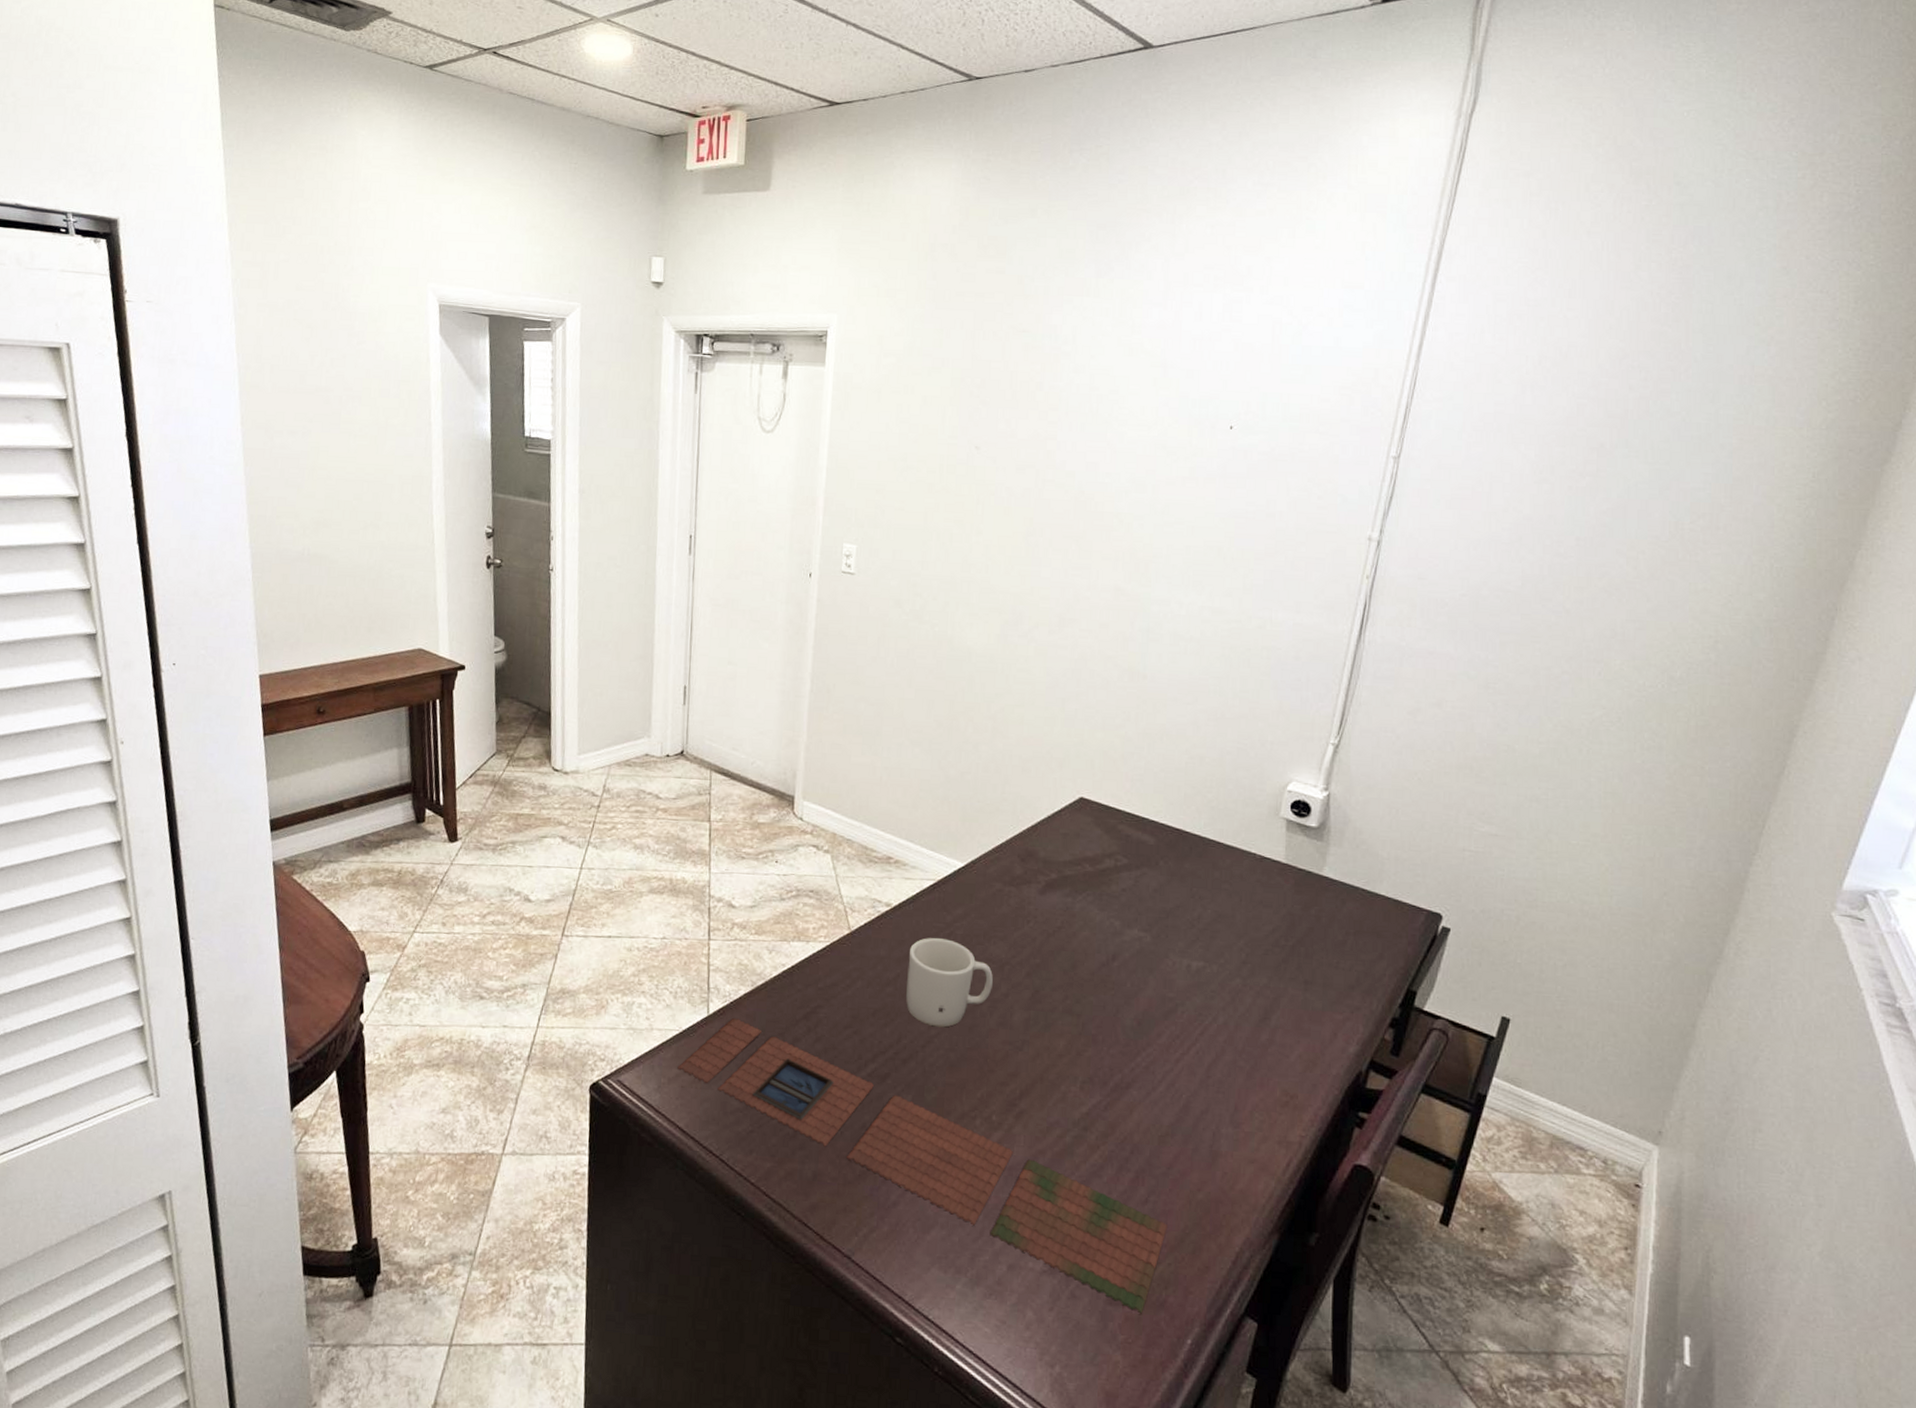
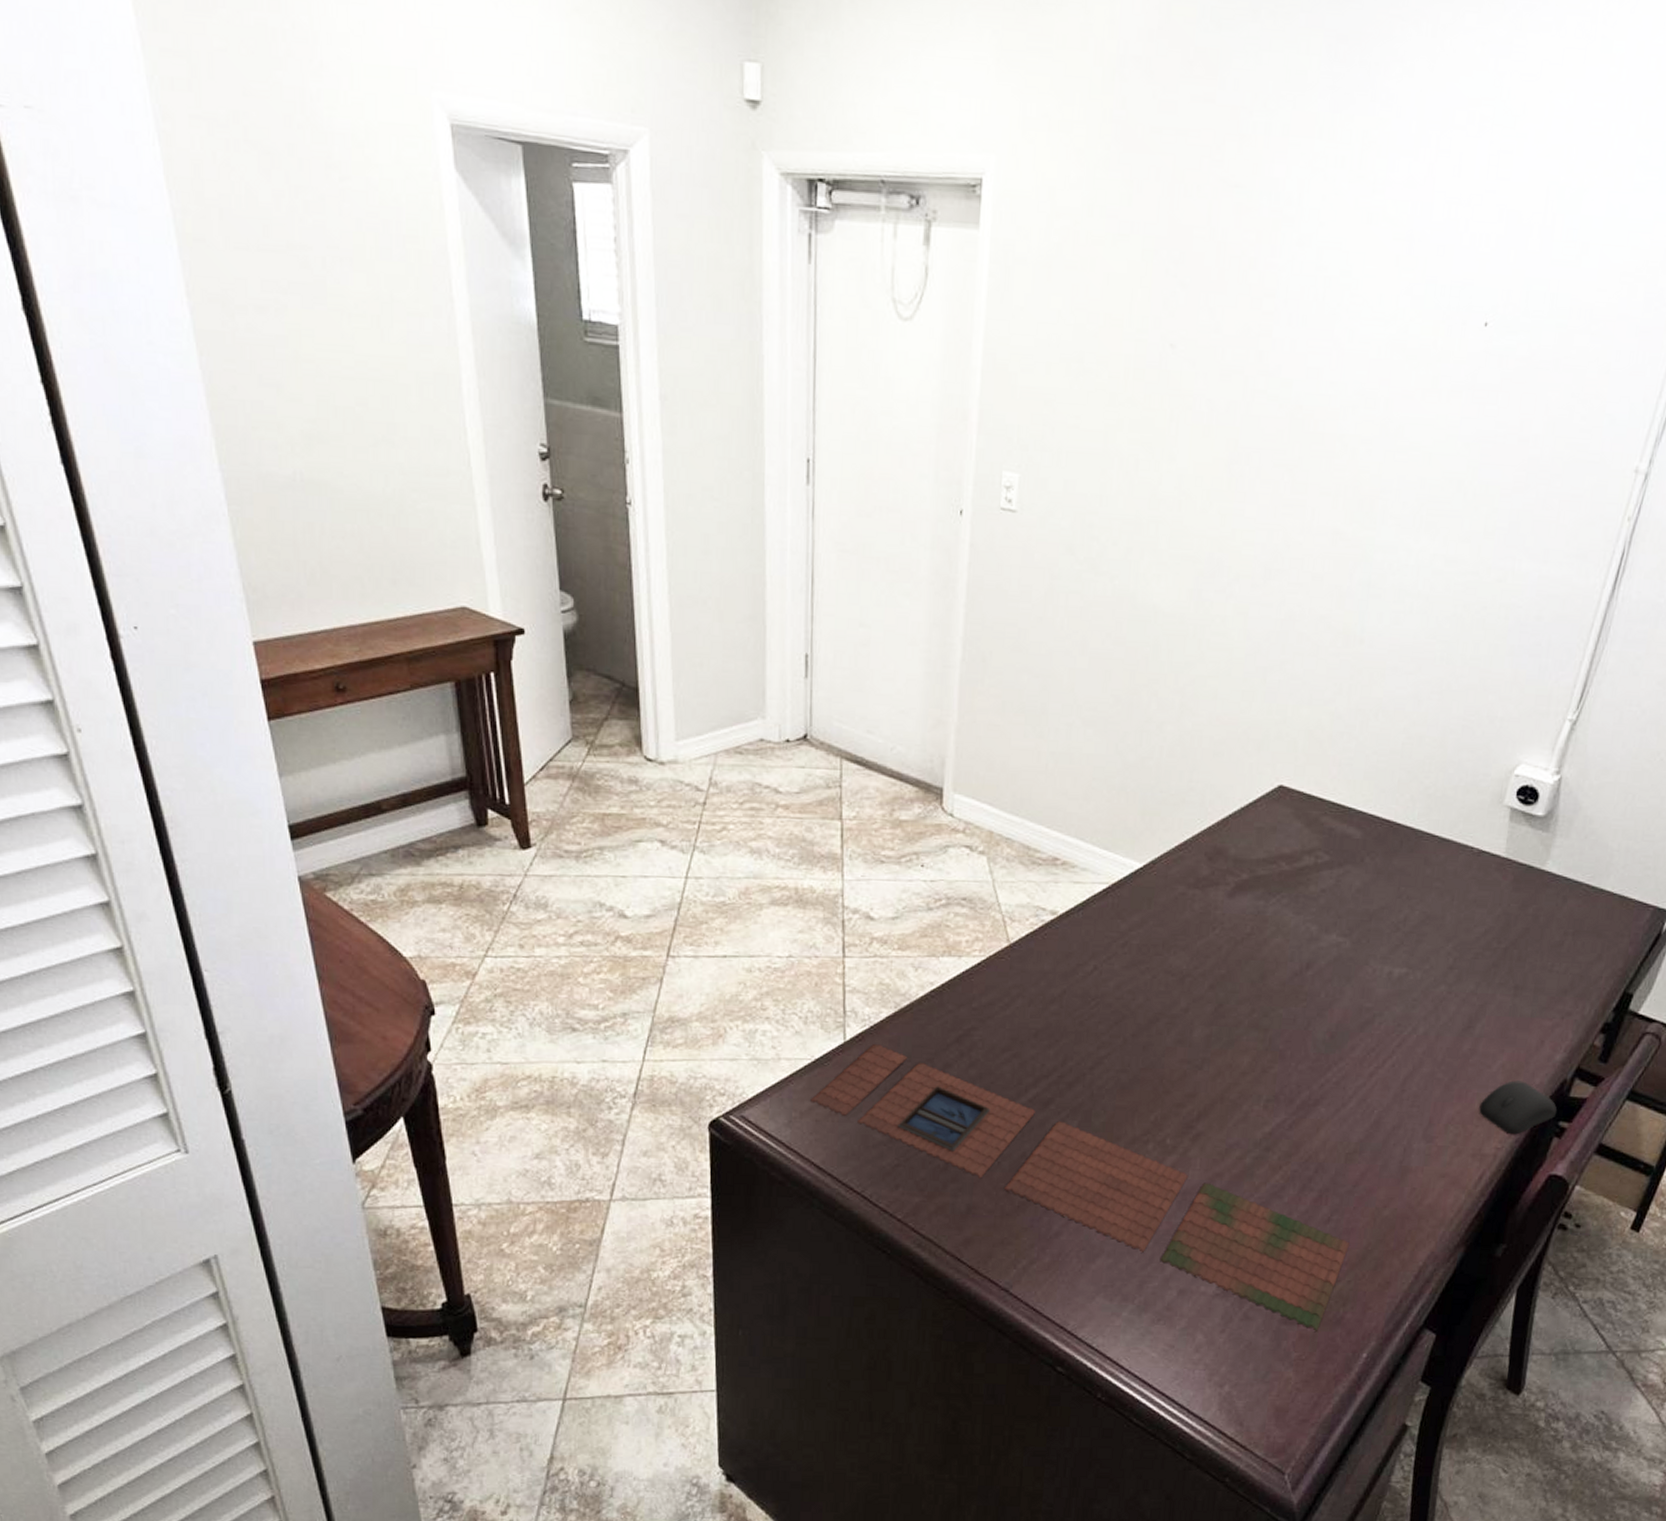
mug: present [905,938,994,1028] -> none [1072,949,1173,1047]
computer mouse: none [1281,1070,1356,1124] -> present [1479,1080,1558,1135]

